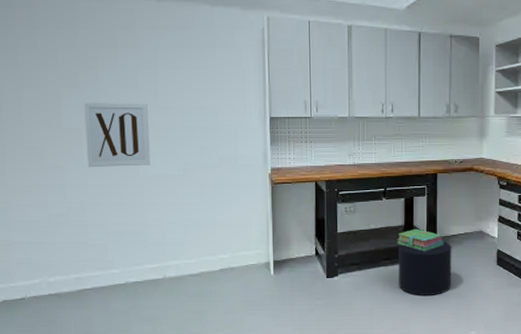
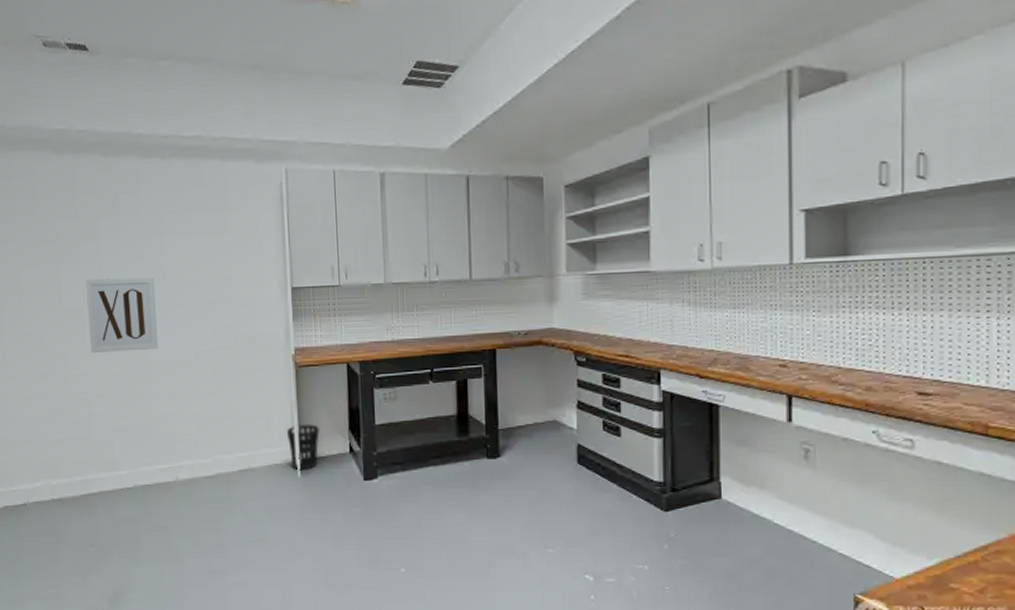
wastebasket: none [262,231,290,270] -> present [286,424,320,470]
stack of books: present [396,228,444,252] -> none [448,418,508,448]
stool: present [398,242,452,295] -> none [451,435,520,503]

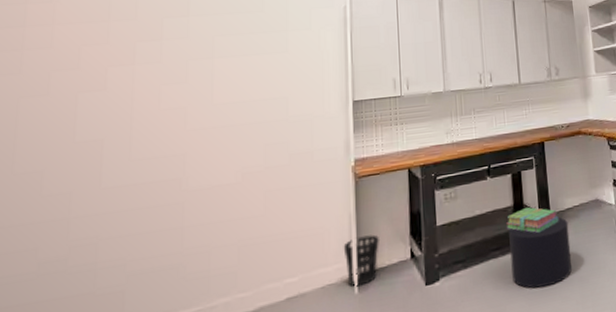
wall art: present [85,277,158,353] -> none [107,100,199,189]
stack of books: none [448,418,508,448] -> present [506,207,559,234]
stool: none [451,435,520,503] -> present [509,217,573,289]

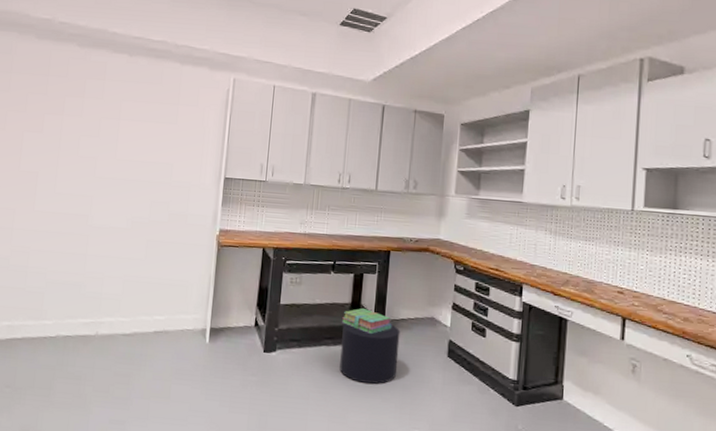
wastebasket: present [343,234,379,287] -> none [201,296,231,338]

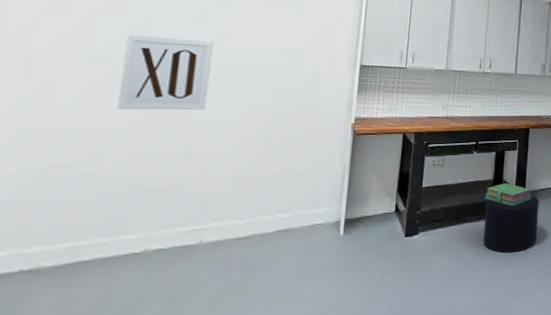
wall art: none [38,148,106,216] -> present [116,35,214,110]

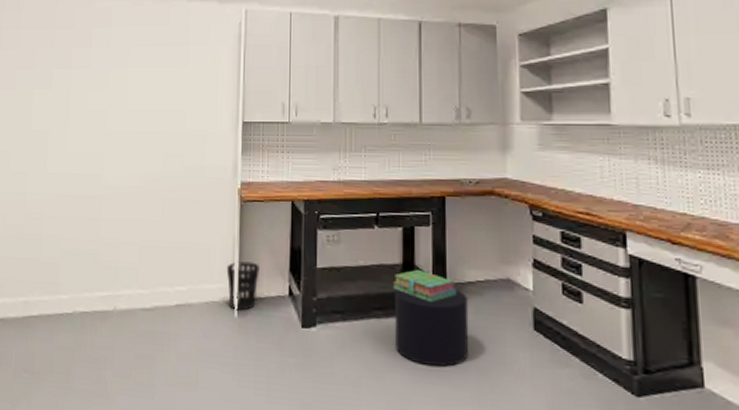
wall art: present [116,35,214,110] -> none [50,105,115,175]
wastebasket: none [334,186,369,229] -> present [226,261,260,311]

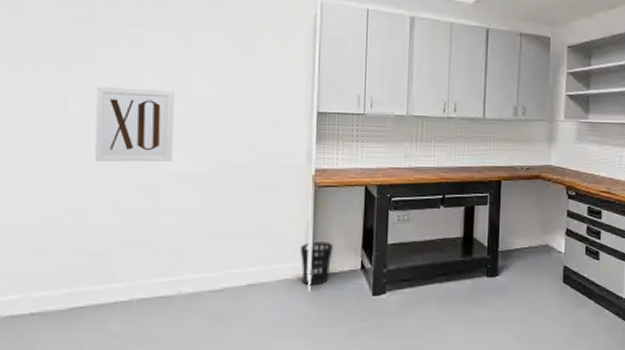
wall art: none [50,105,115,175] -> present [94,87,174,162]
stack of books: present [392,269,457,303] -> none [453,240,506,268]
stool: present [395,290,469,367] -> none [454,256,515,317]

